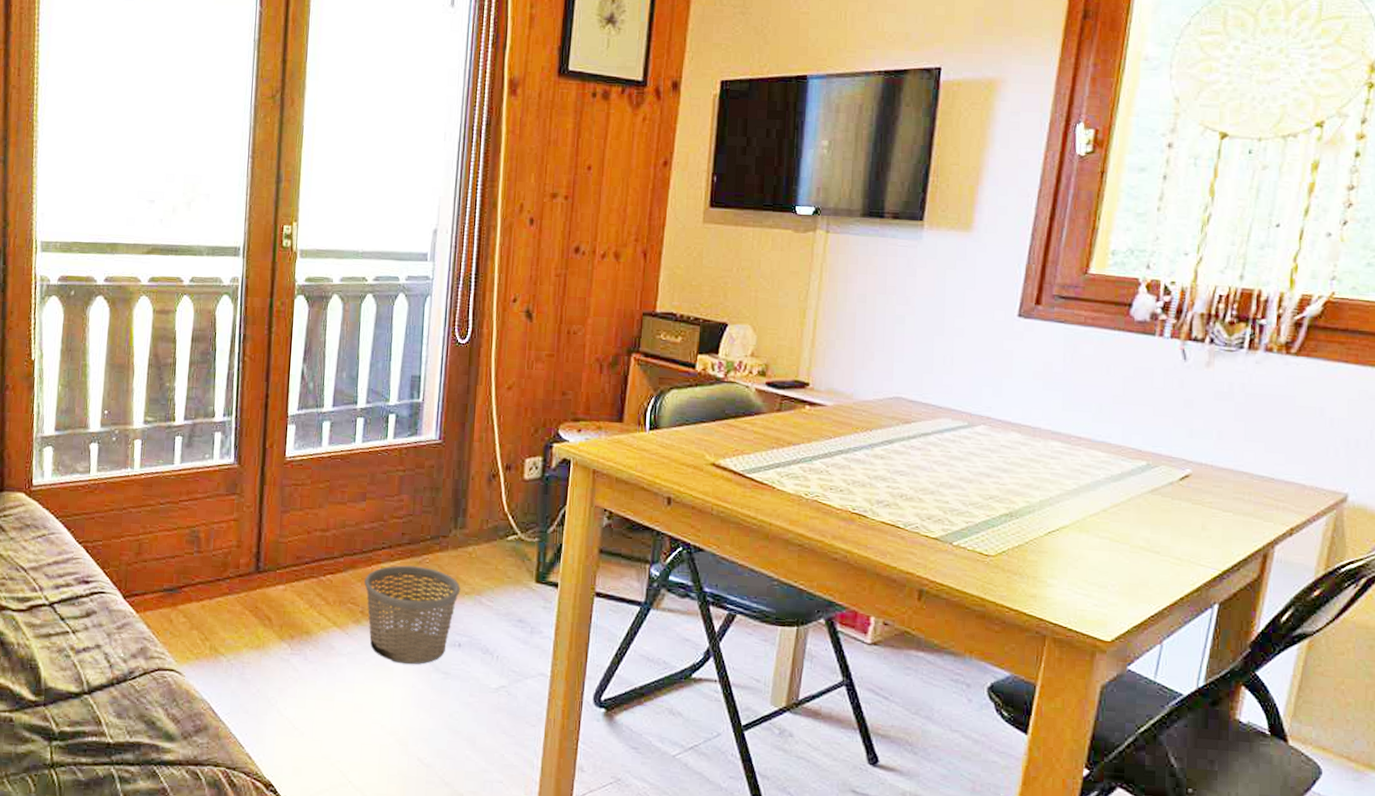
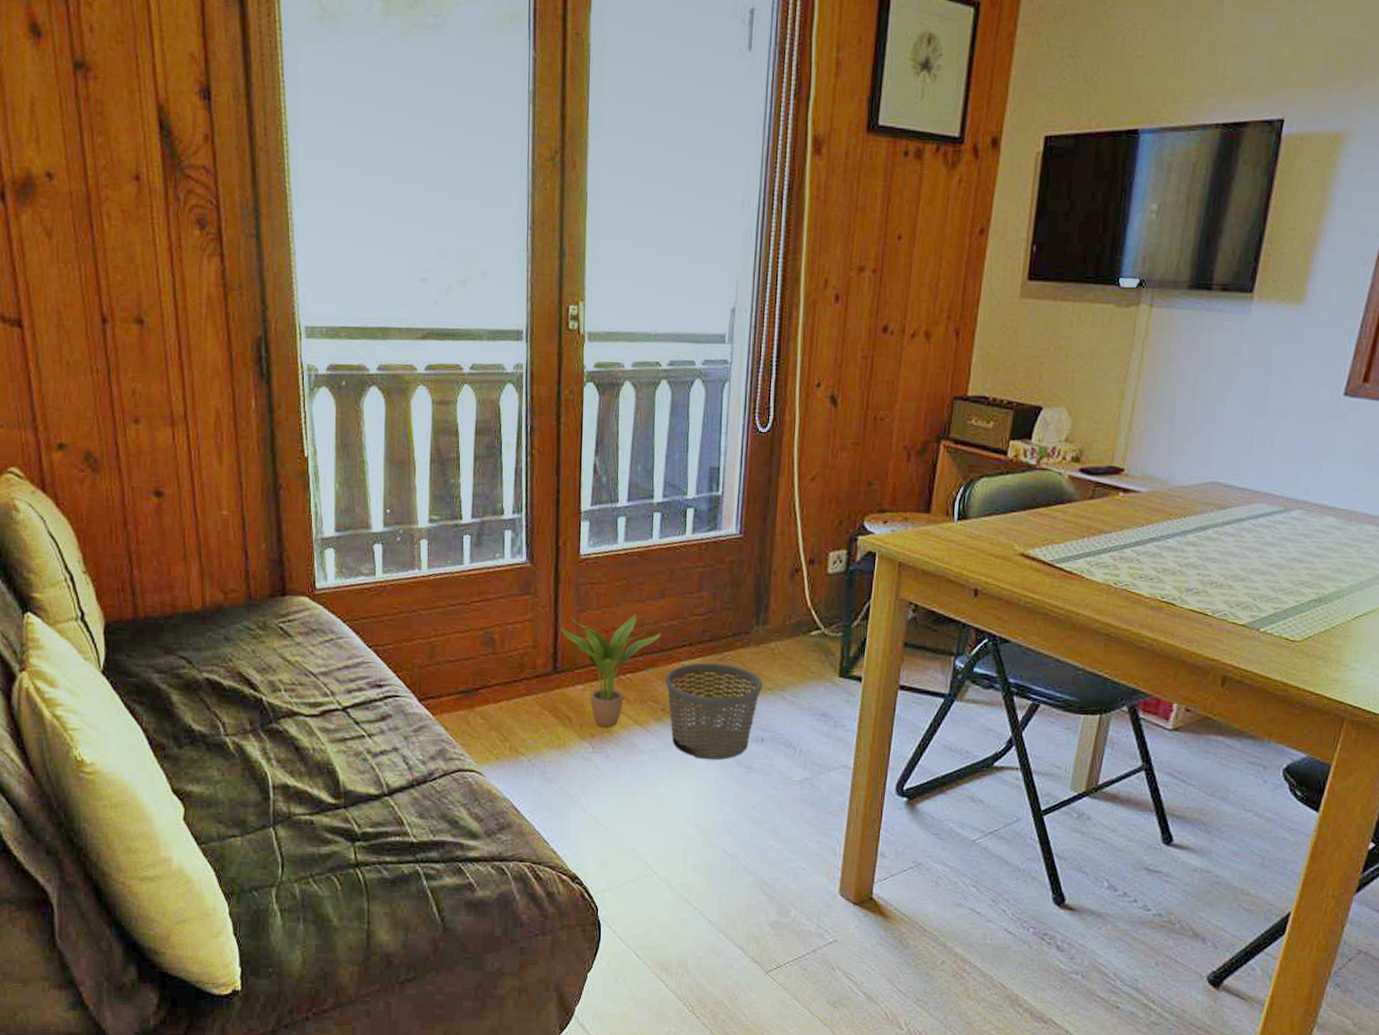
potted plant: none [264,515,362,629] -> present [561,613,661,728]

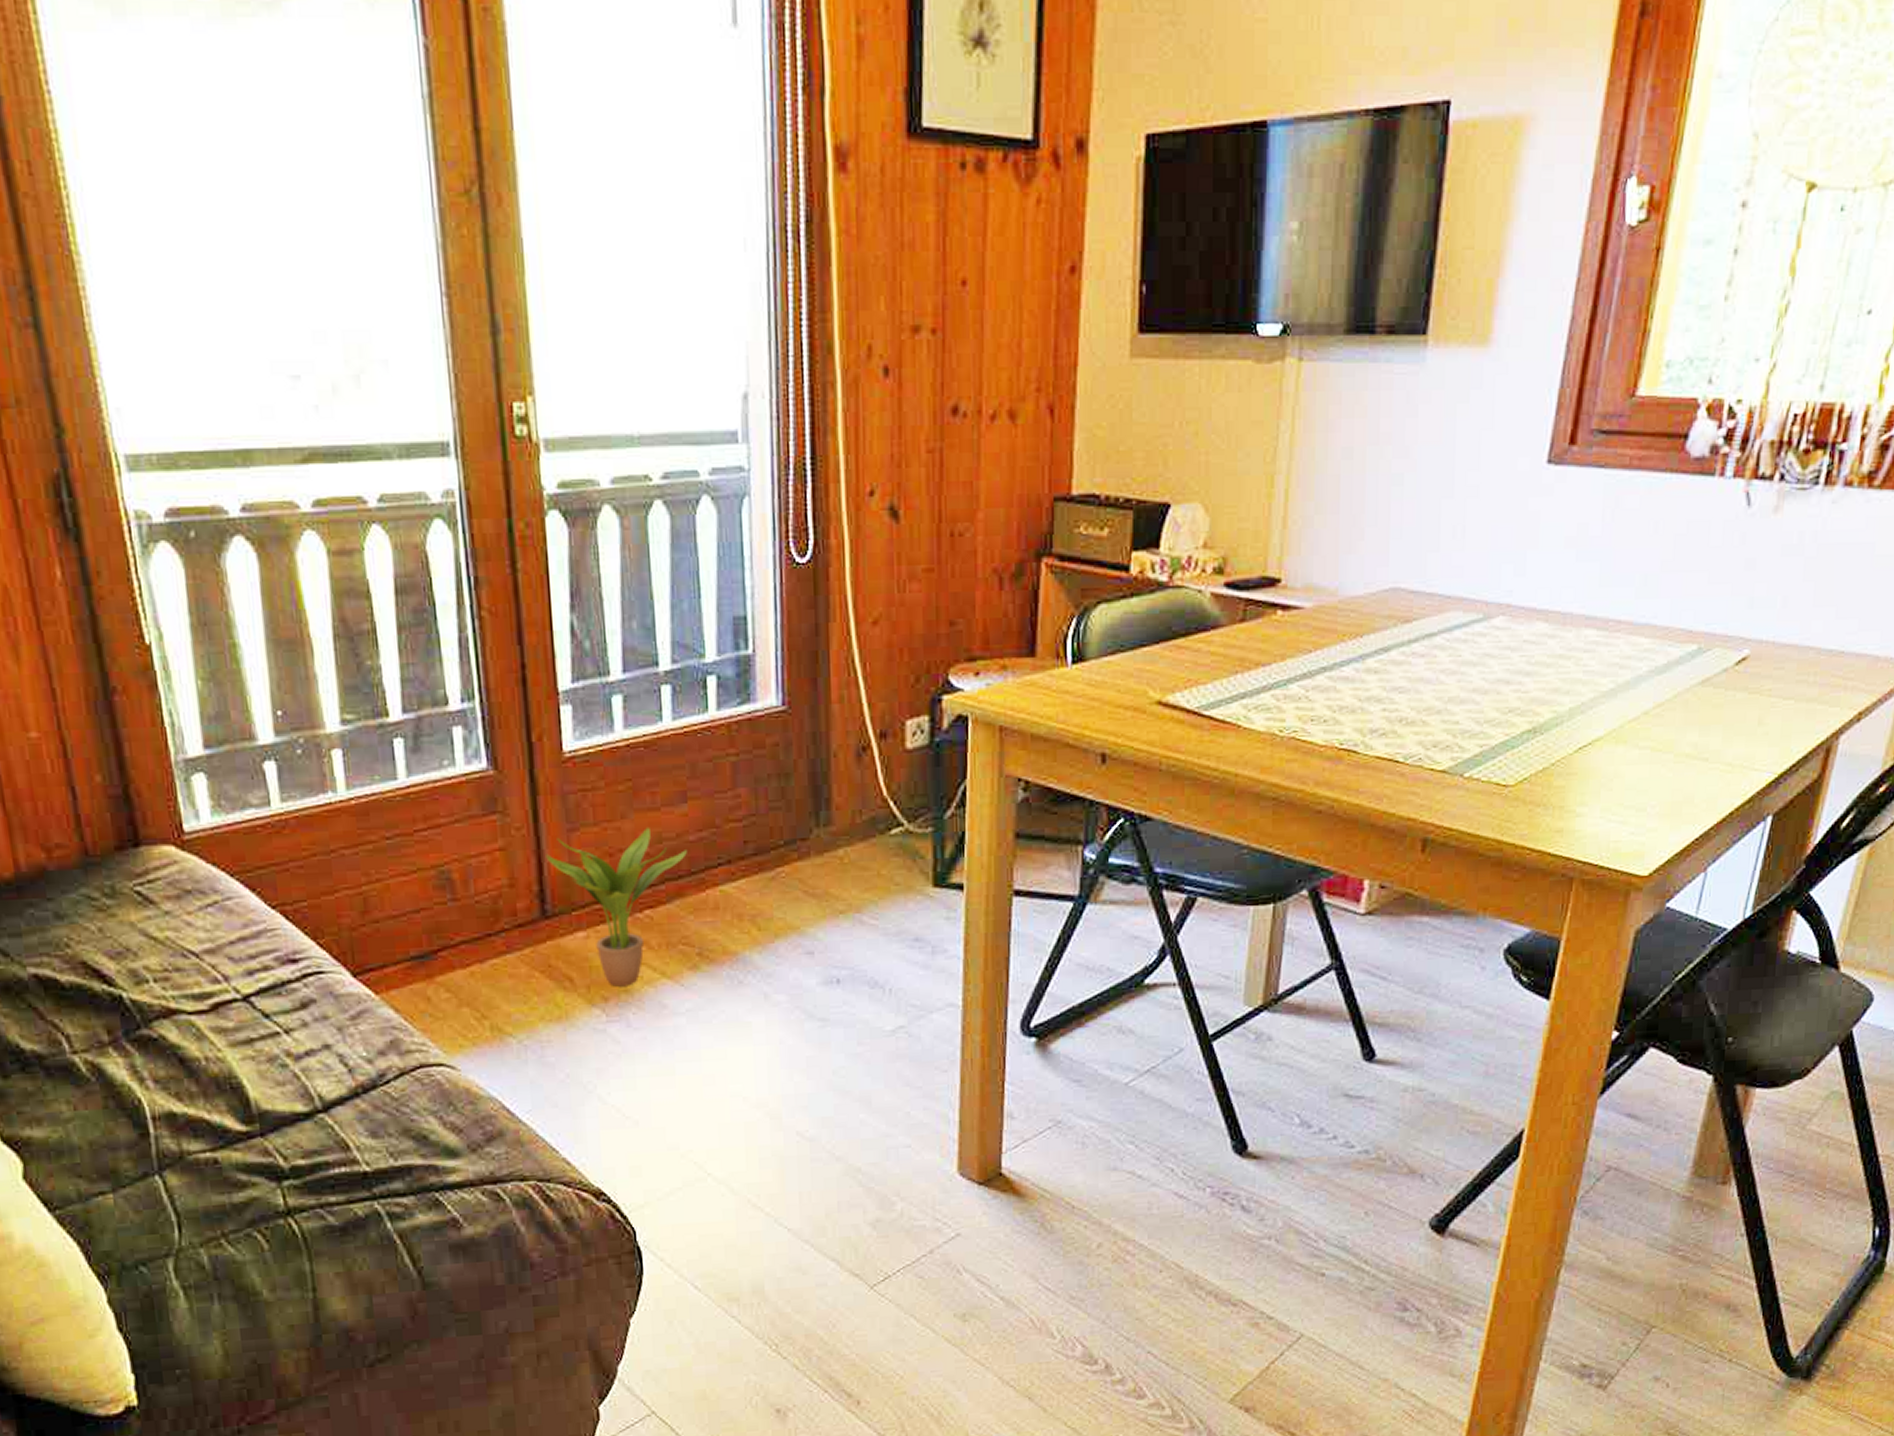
basket: present [665,662,763,760] -> none [698,883,833,1015]

